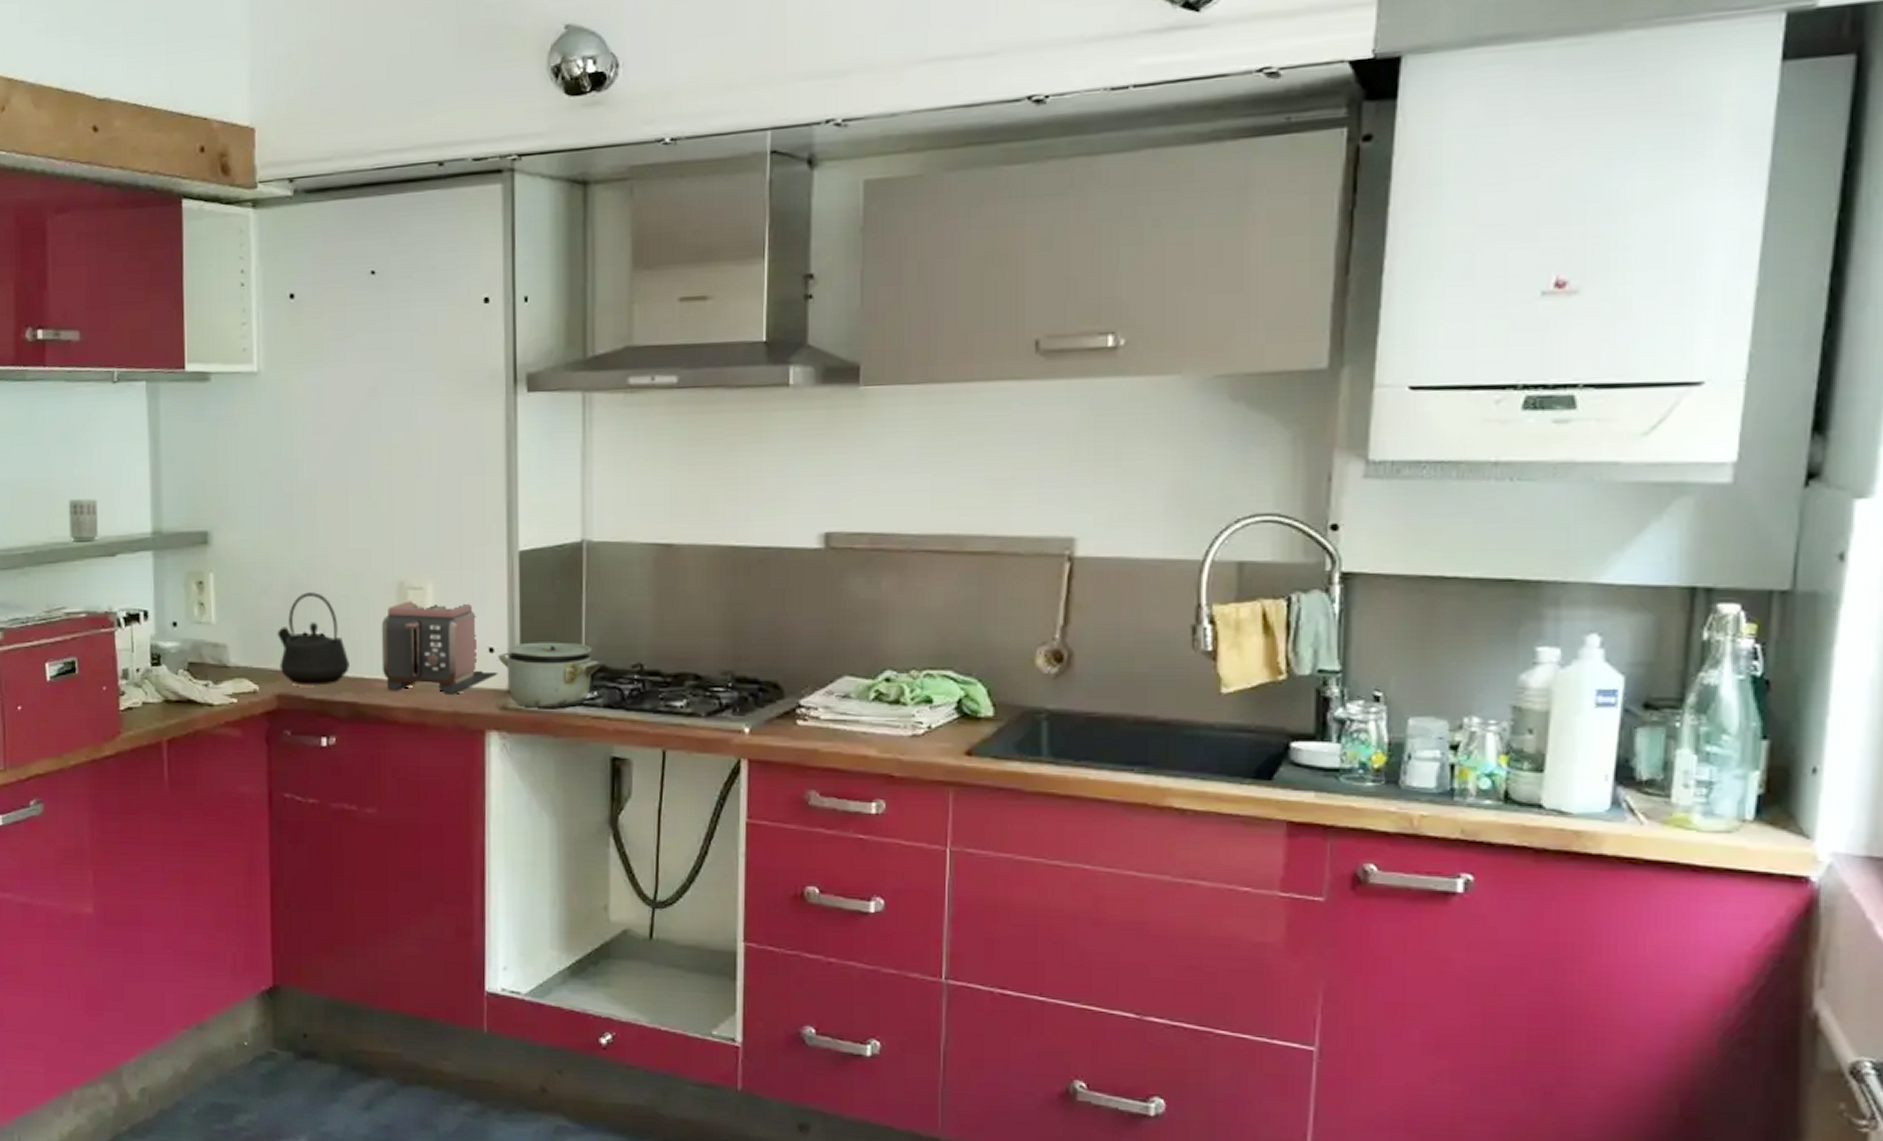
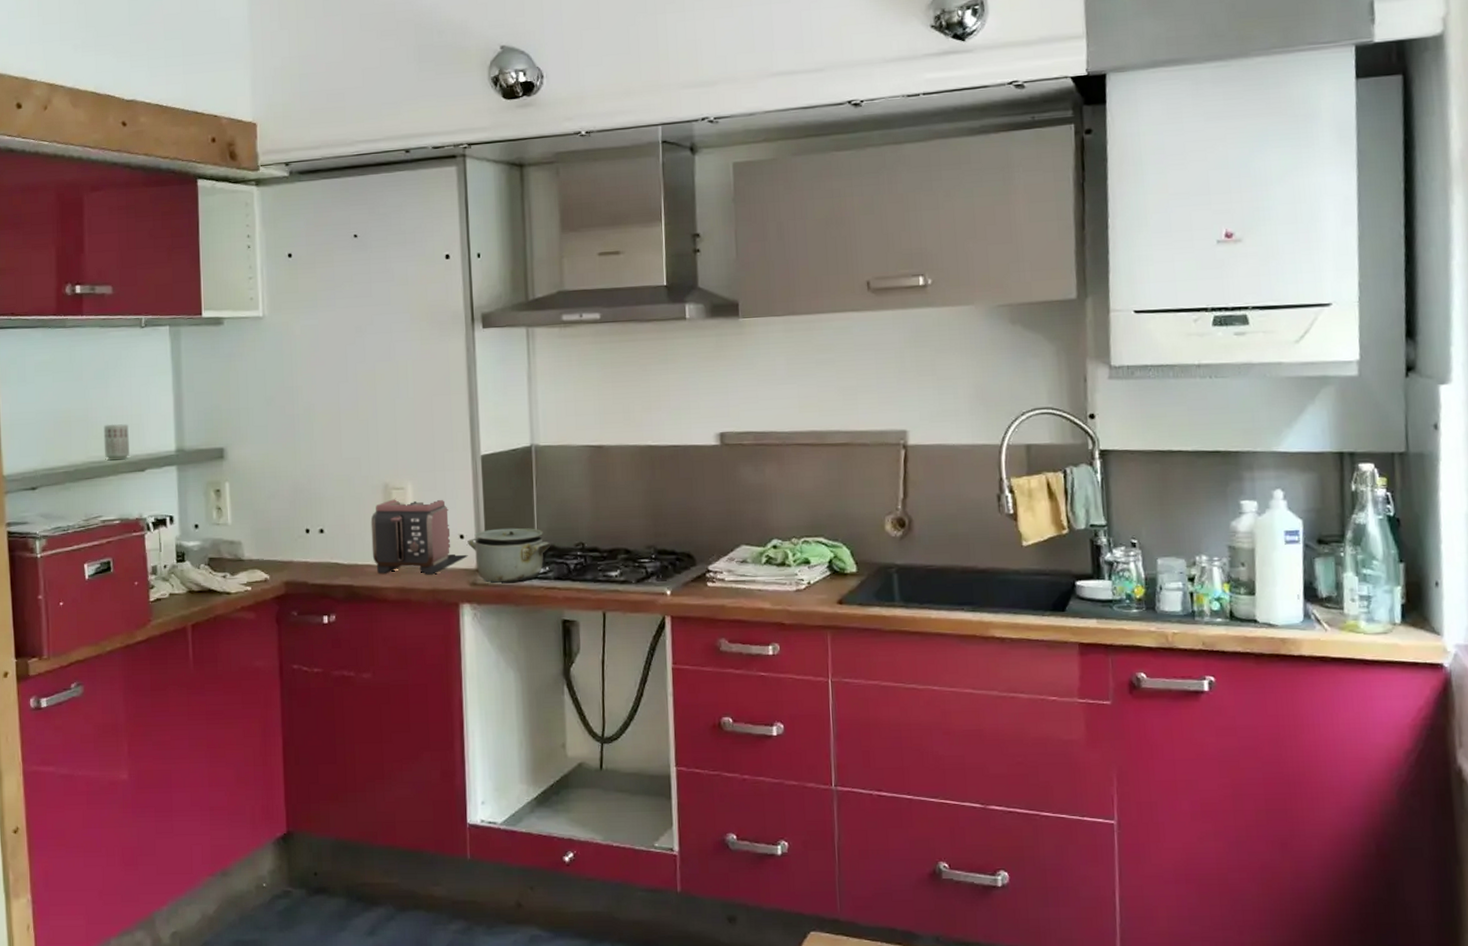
kettle: present [276,592,350,686] -> none [283,495,345,573]

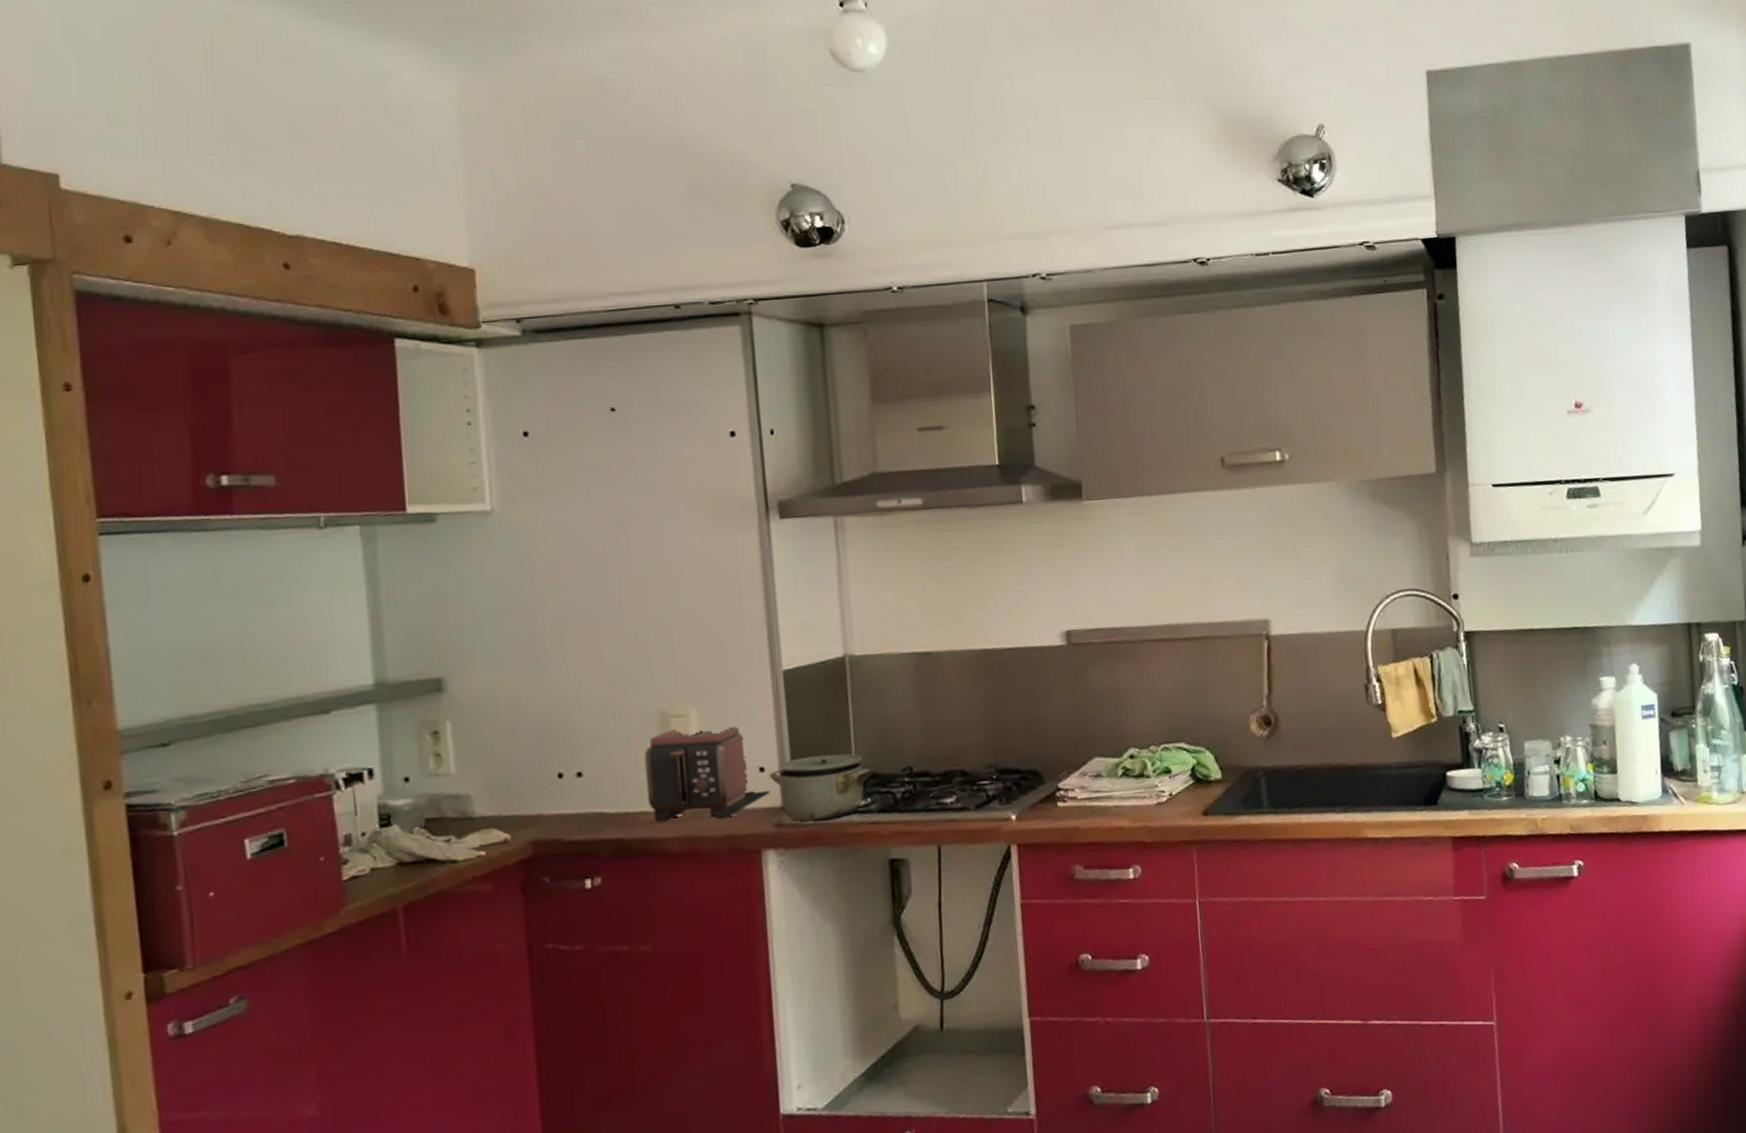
cup: present [103,424,129,460] -> none [267,653,307,701]

